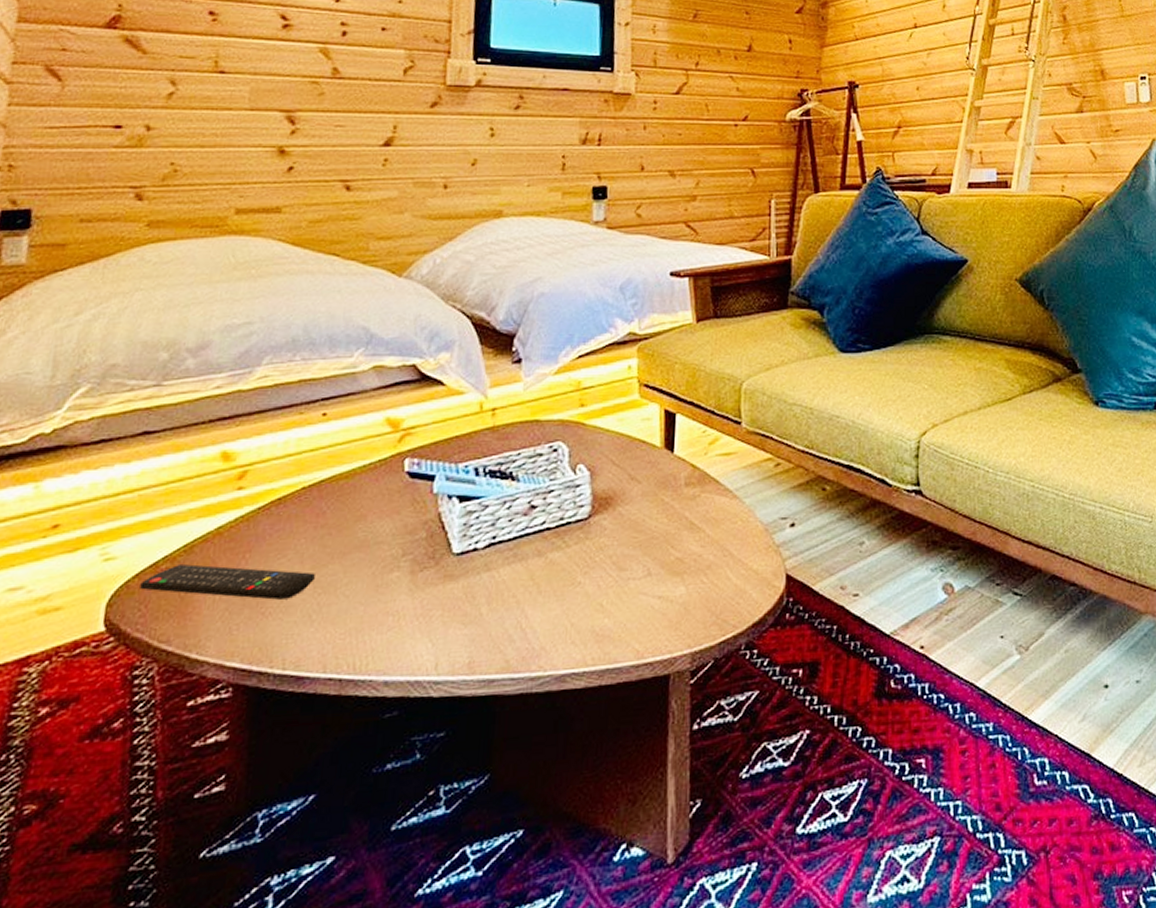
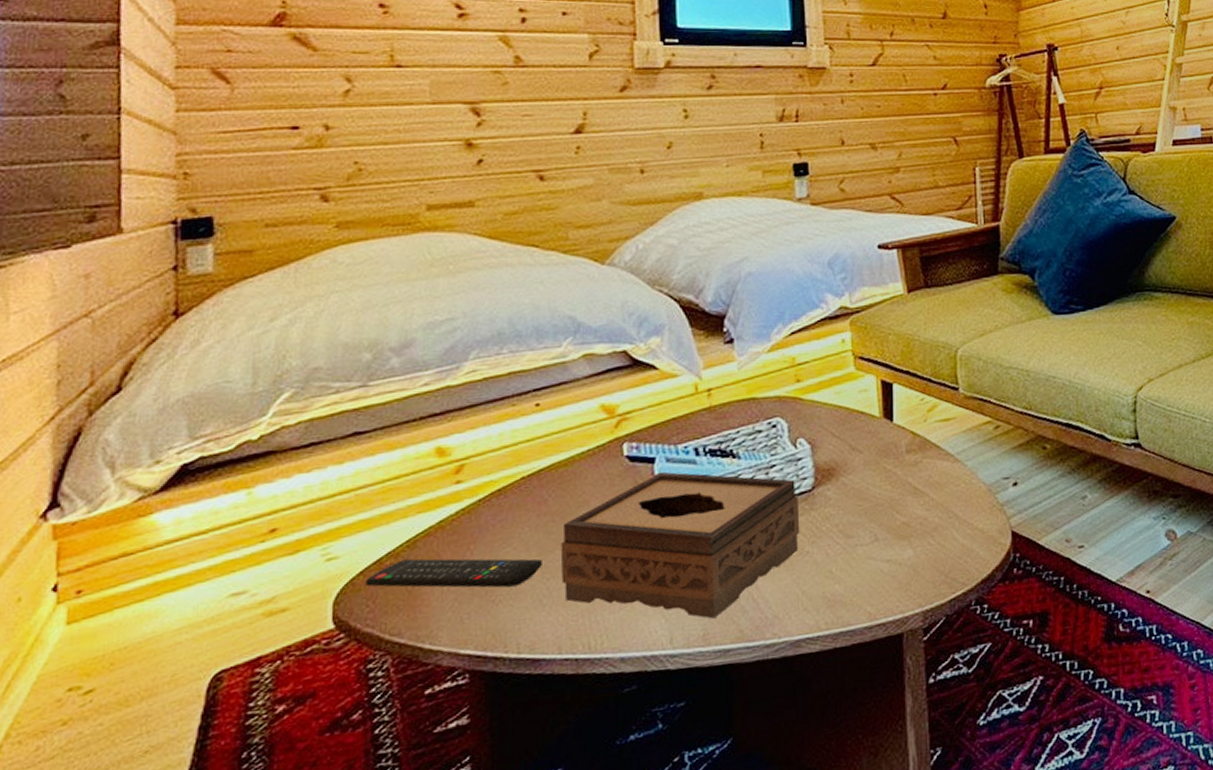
tissue box: none [332,490,574,646] -> present [560,471,800,619]

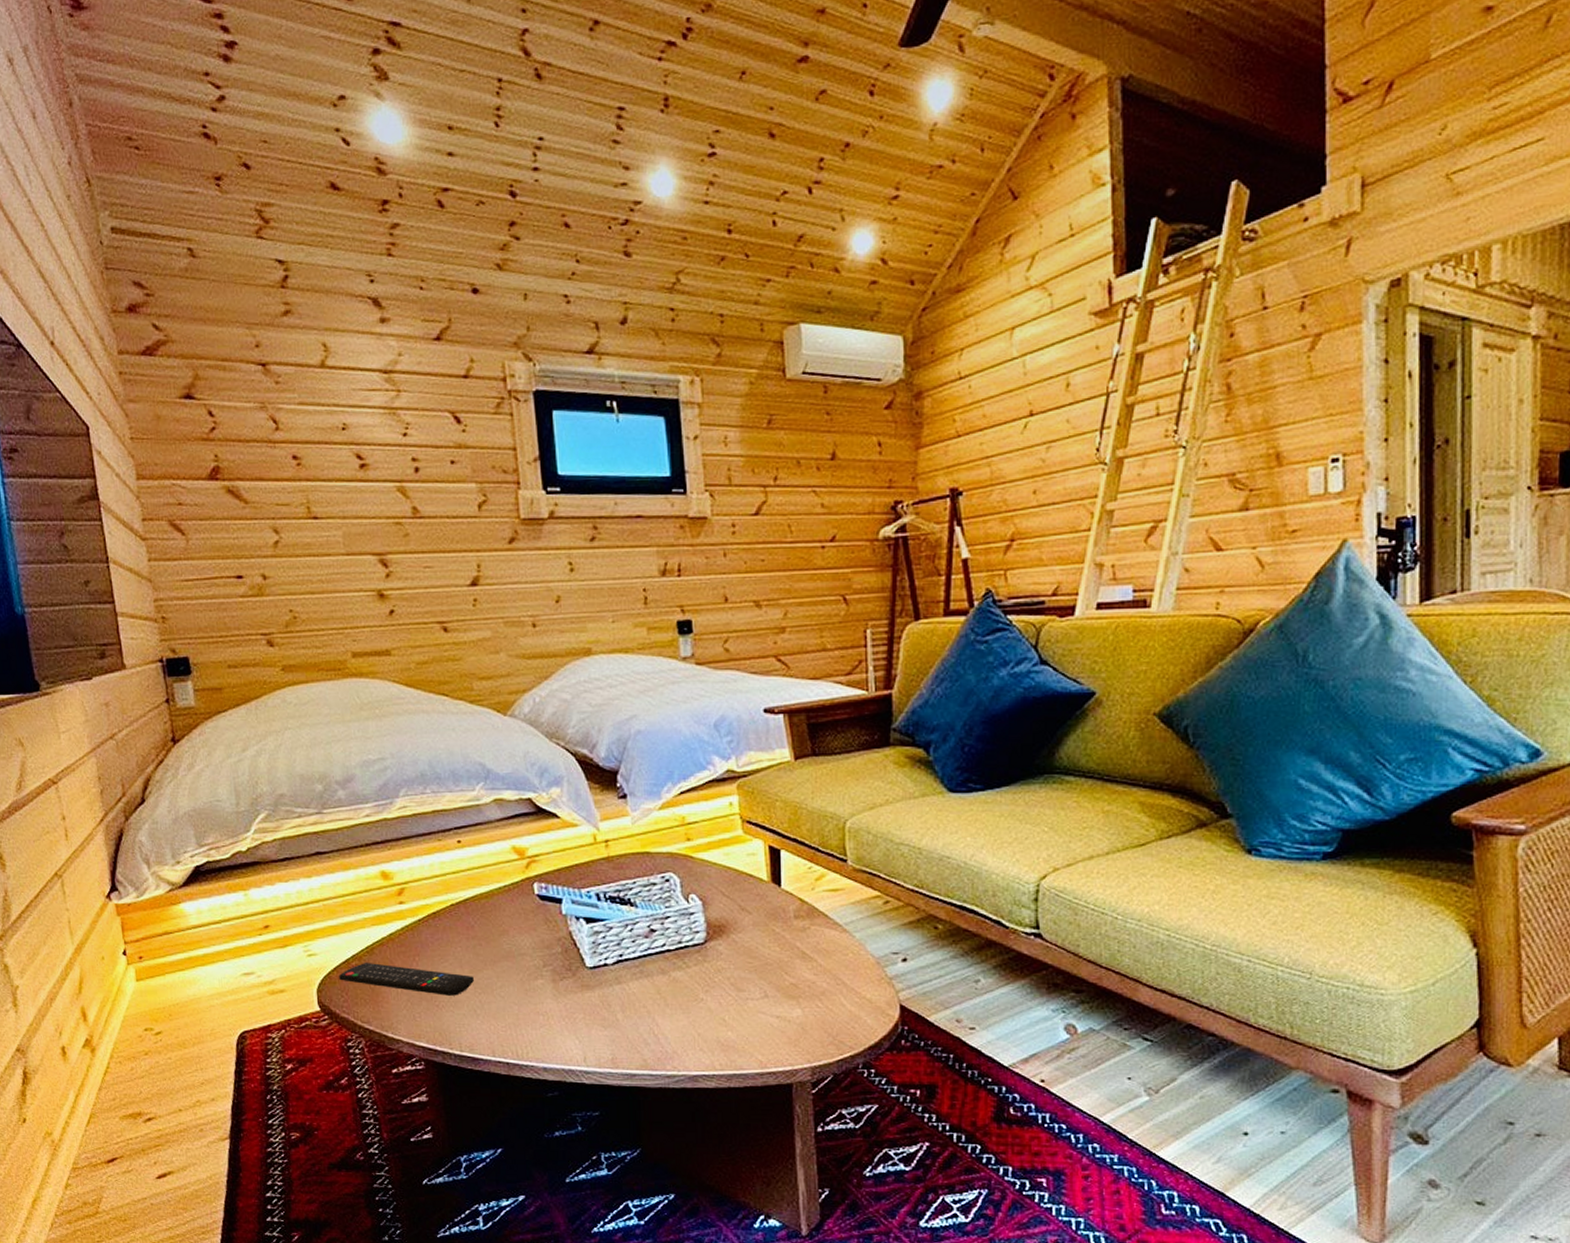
tissue box: present [560,471,800,619] -> none [487,912,694,1046]

